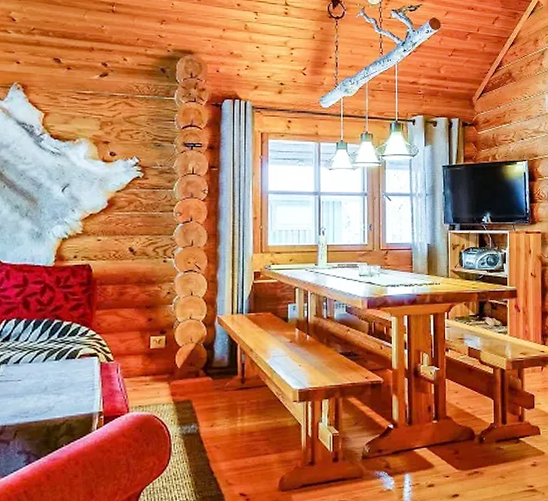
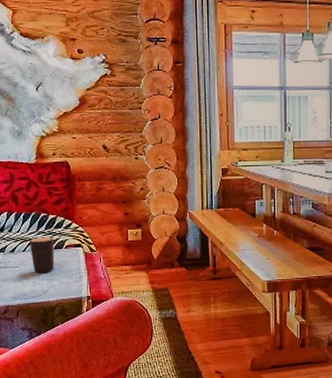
mug: none [38,346,67,387] -> present [30,237,55,273]

